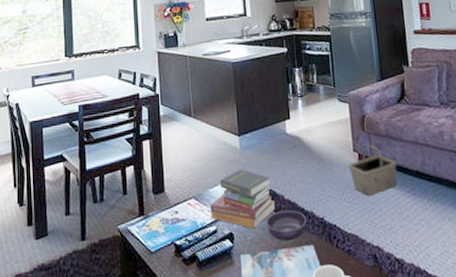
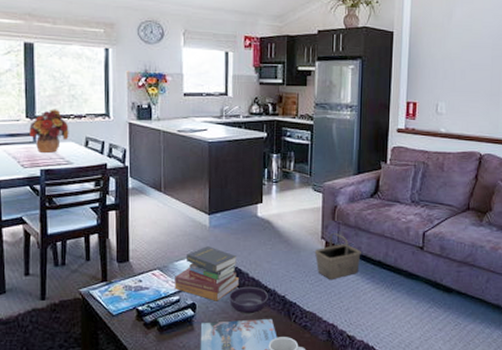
flower arrangement: none [68,46,104,90] -> present [29,109,69,154]

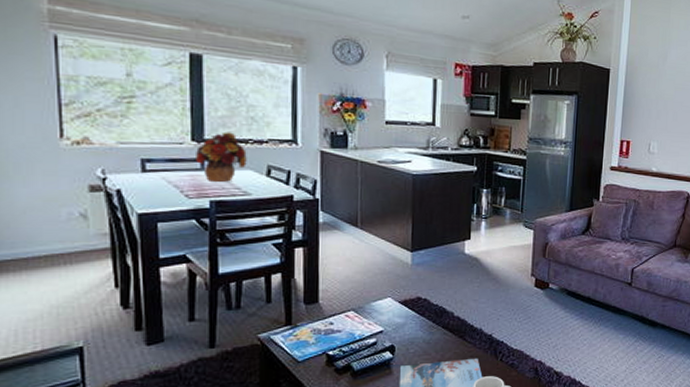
books: present [174,246,239,301] -> none [371,285,443,343]
bowl: present [229,286,268,315] -> none [432,326,474,356]
basket: present [314,232,361,279] -> none [523,269,571,316]

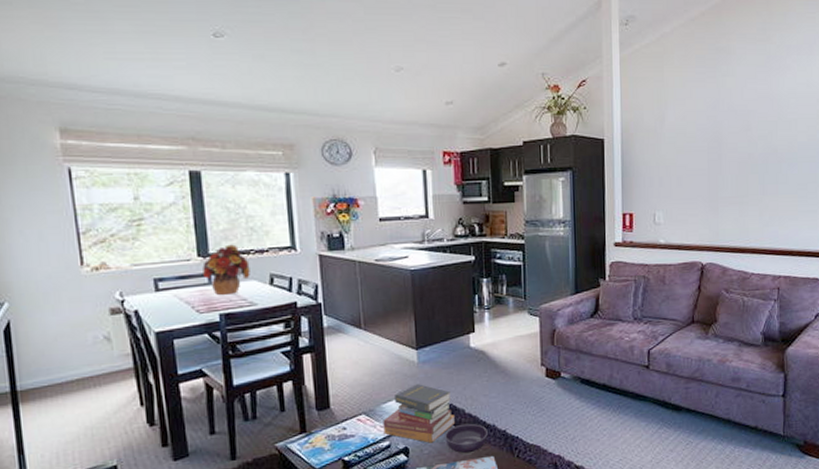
books: none [371,285,443,343] -> present [383,384,455,443]
bowl: none [432,326,474,356] -> present [445,423,488,455]

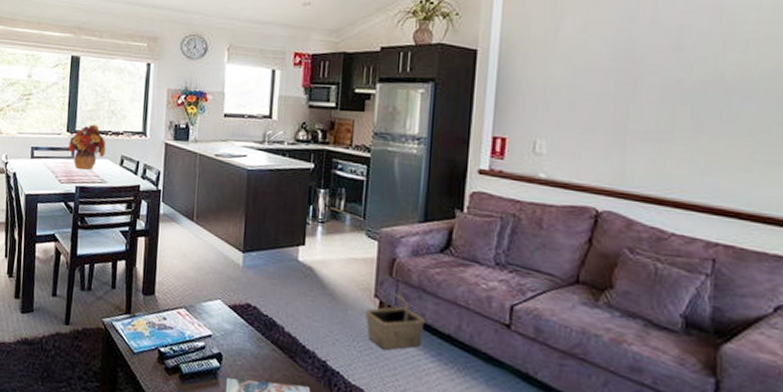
books: present [383,384,455,443] -> none [200,288,273,355]
bowl: present [445,423,488,455] -> none [260,342,306,378]
basket: none [534,358,584,408] -> present [364,291,425,350]

